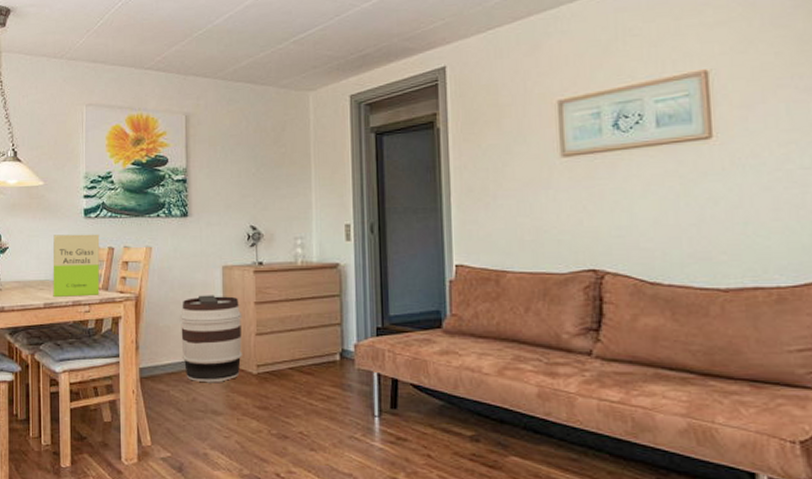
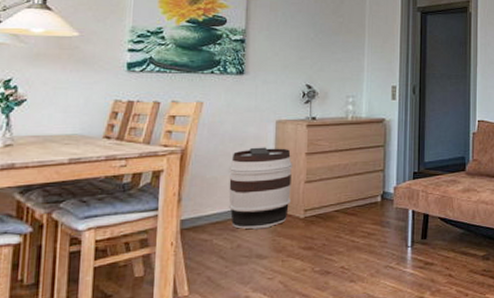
book: present [53,234,100,297] -> none [81,88,144,152]

